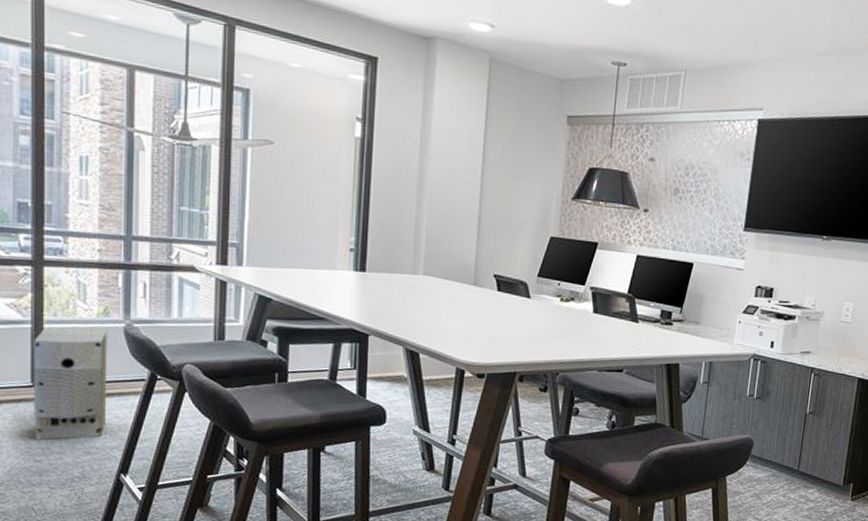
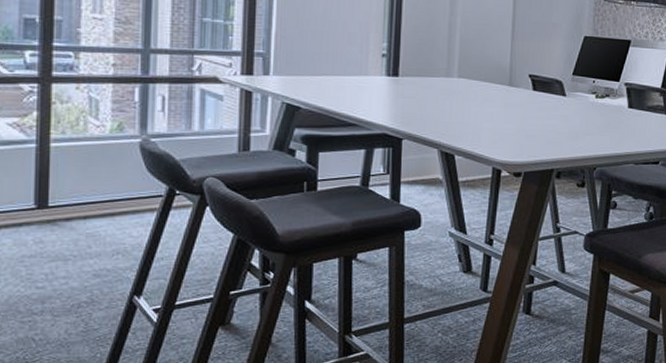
air purifier: present [33,328,108,440] -> none [36,146,122,265]

